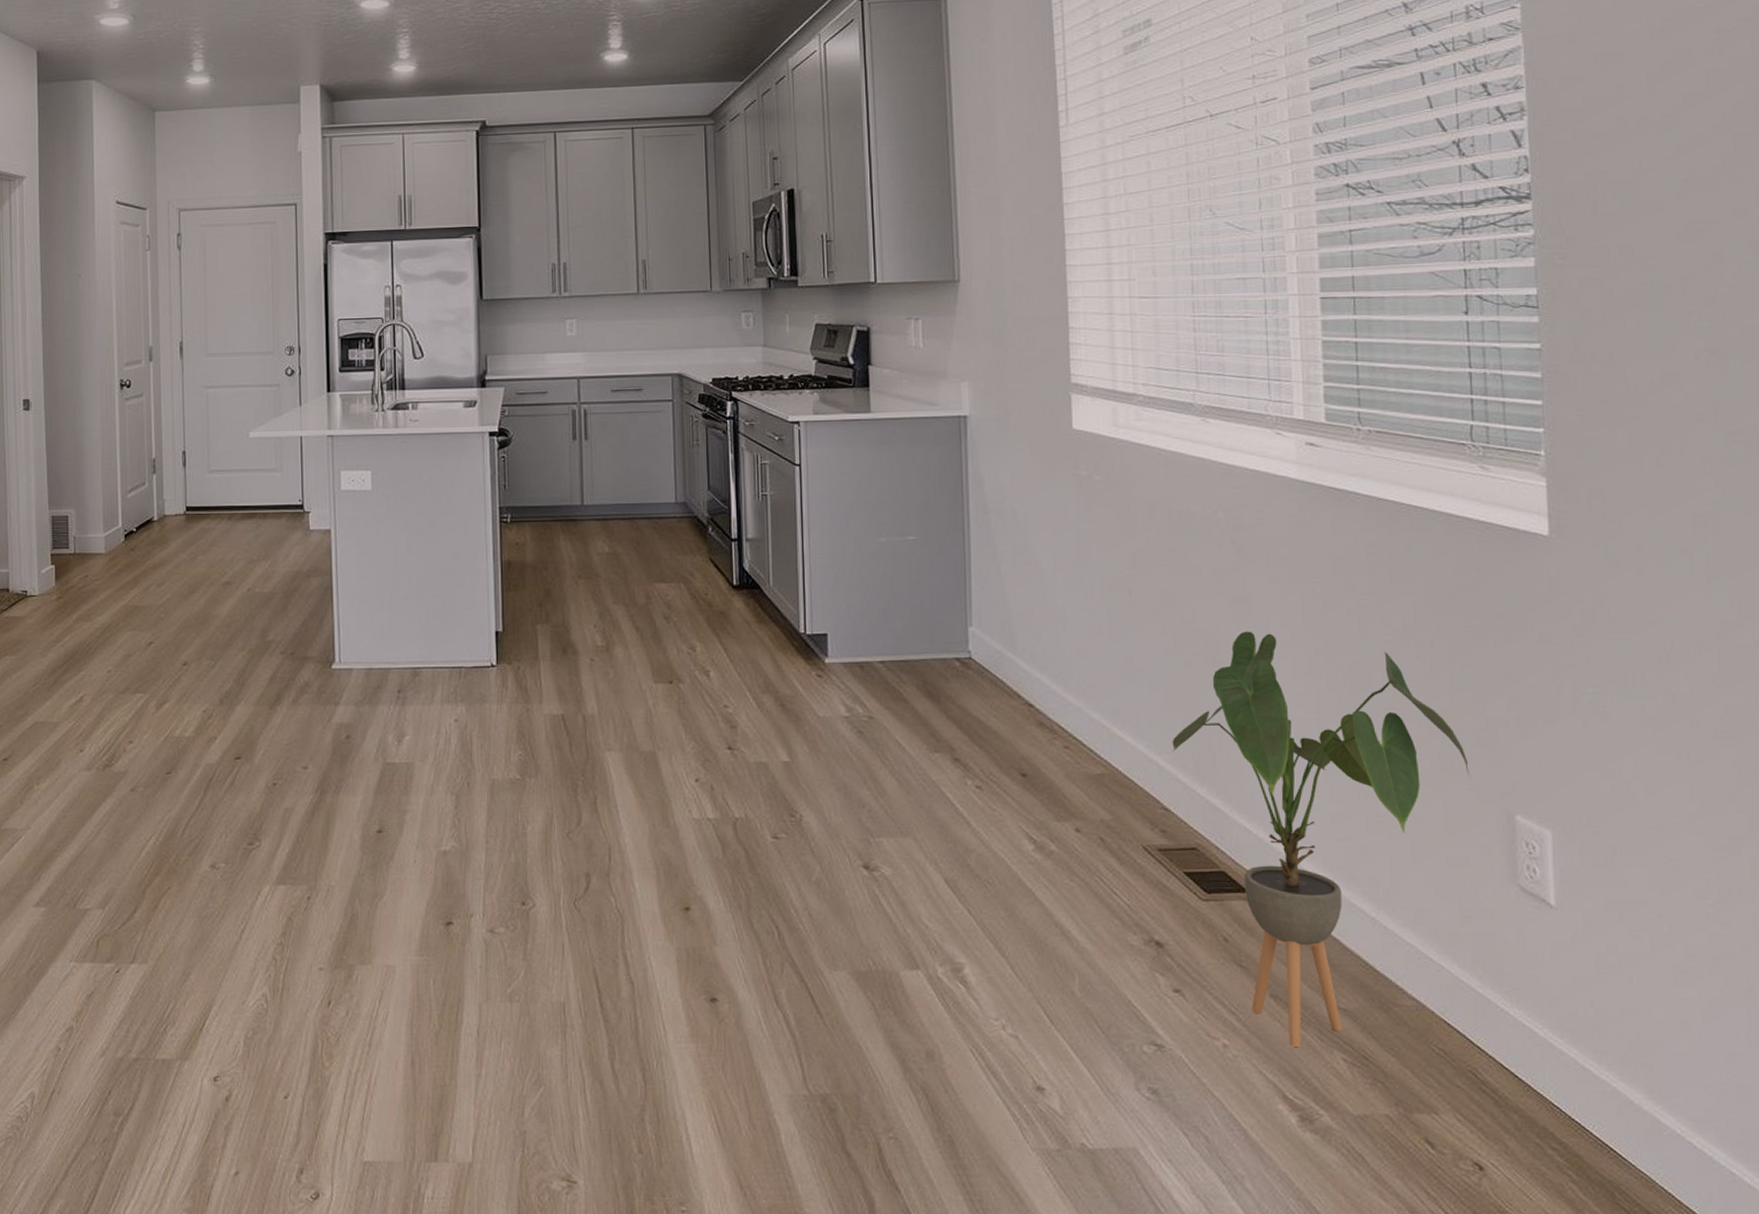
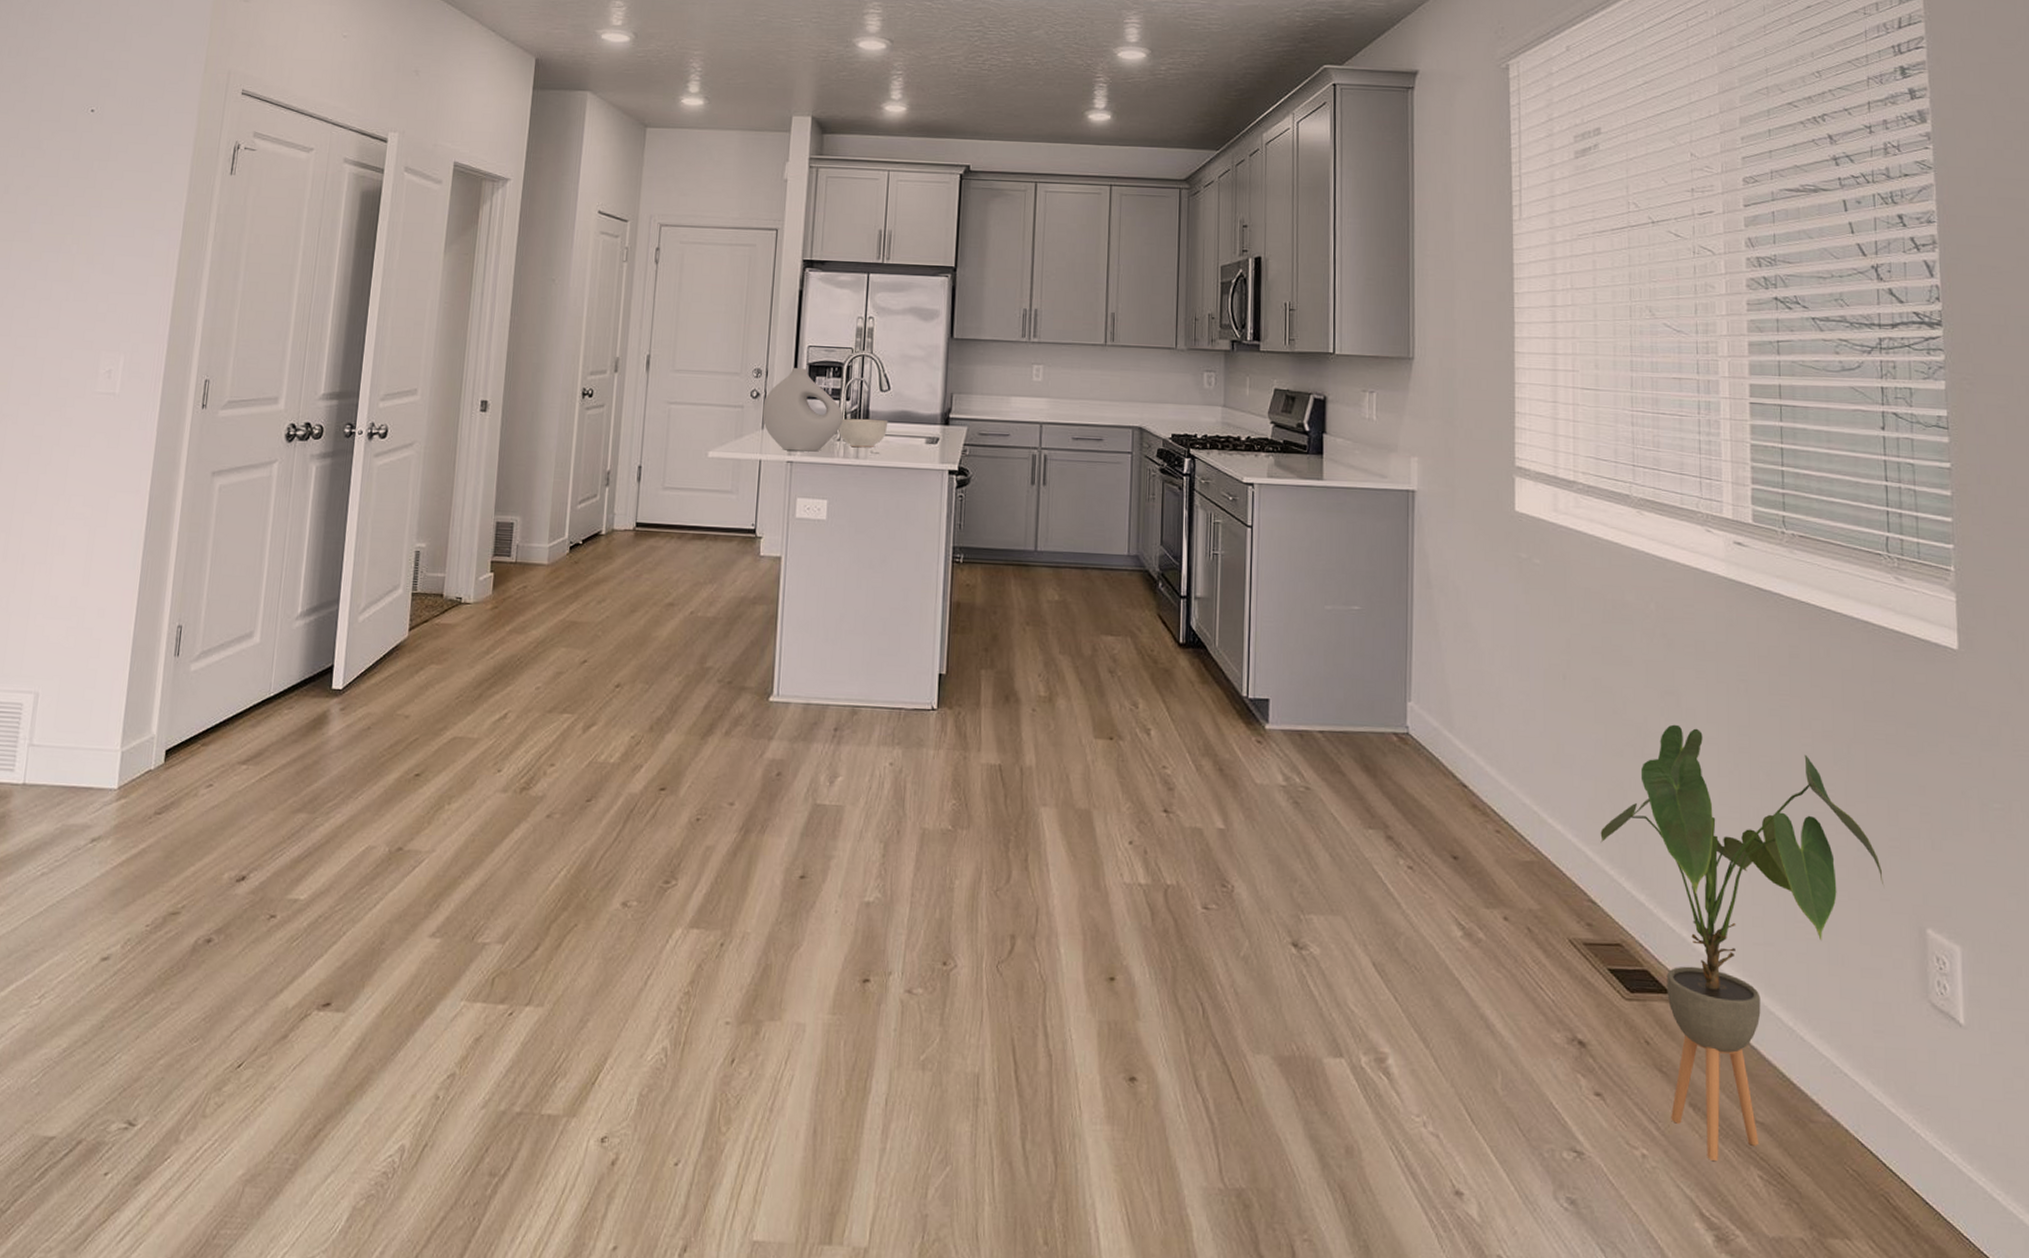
vase: none [299,342,379,425] -> present [762,368,843,452]
bowl: none [376,386,425,417] -> present [839,418,888,448]

